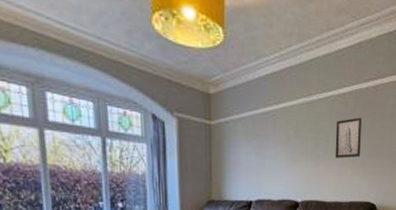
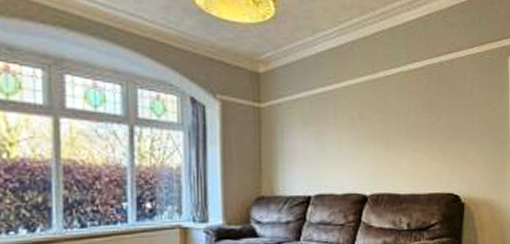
wall art: present [335,117,362,158] -> none [407,95,437,143]

